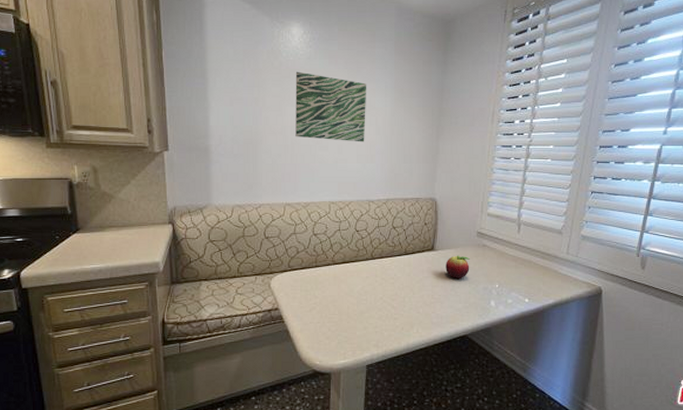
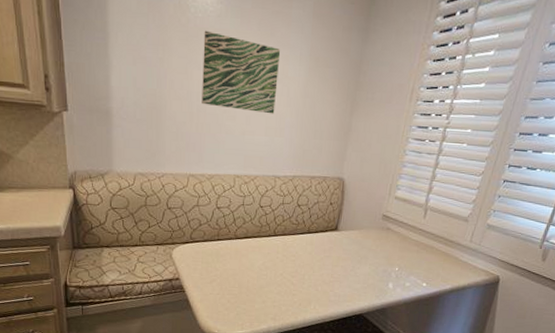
fruit: present [445,255,470,278] -> none [347,237,373,260]

